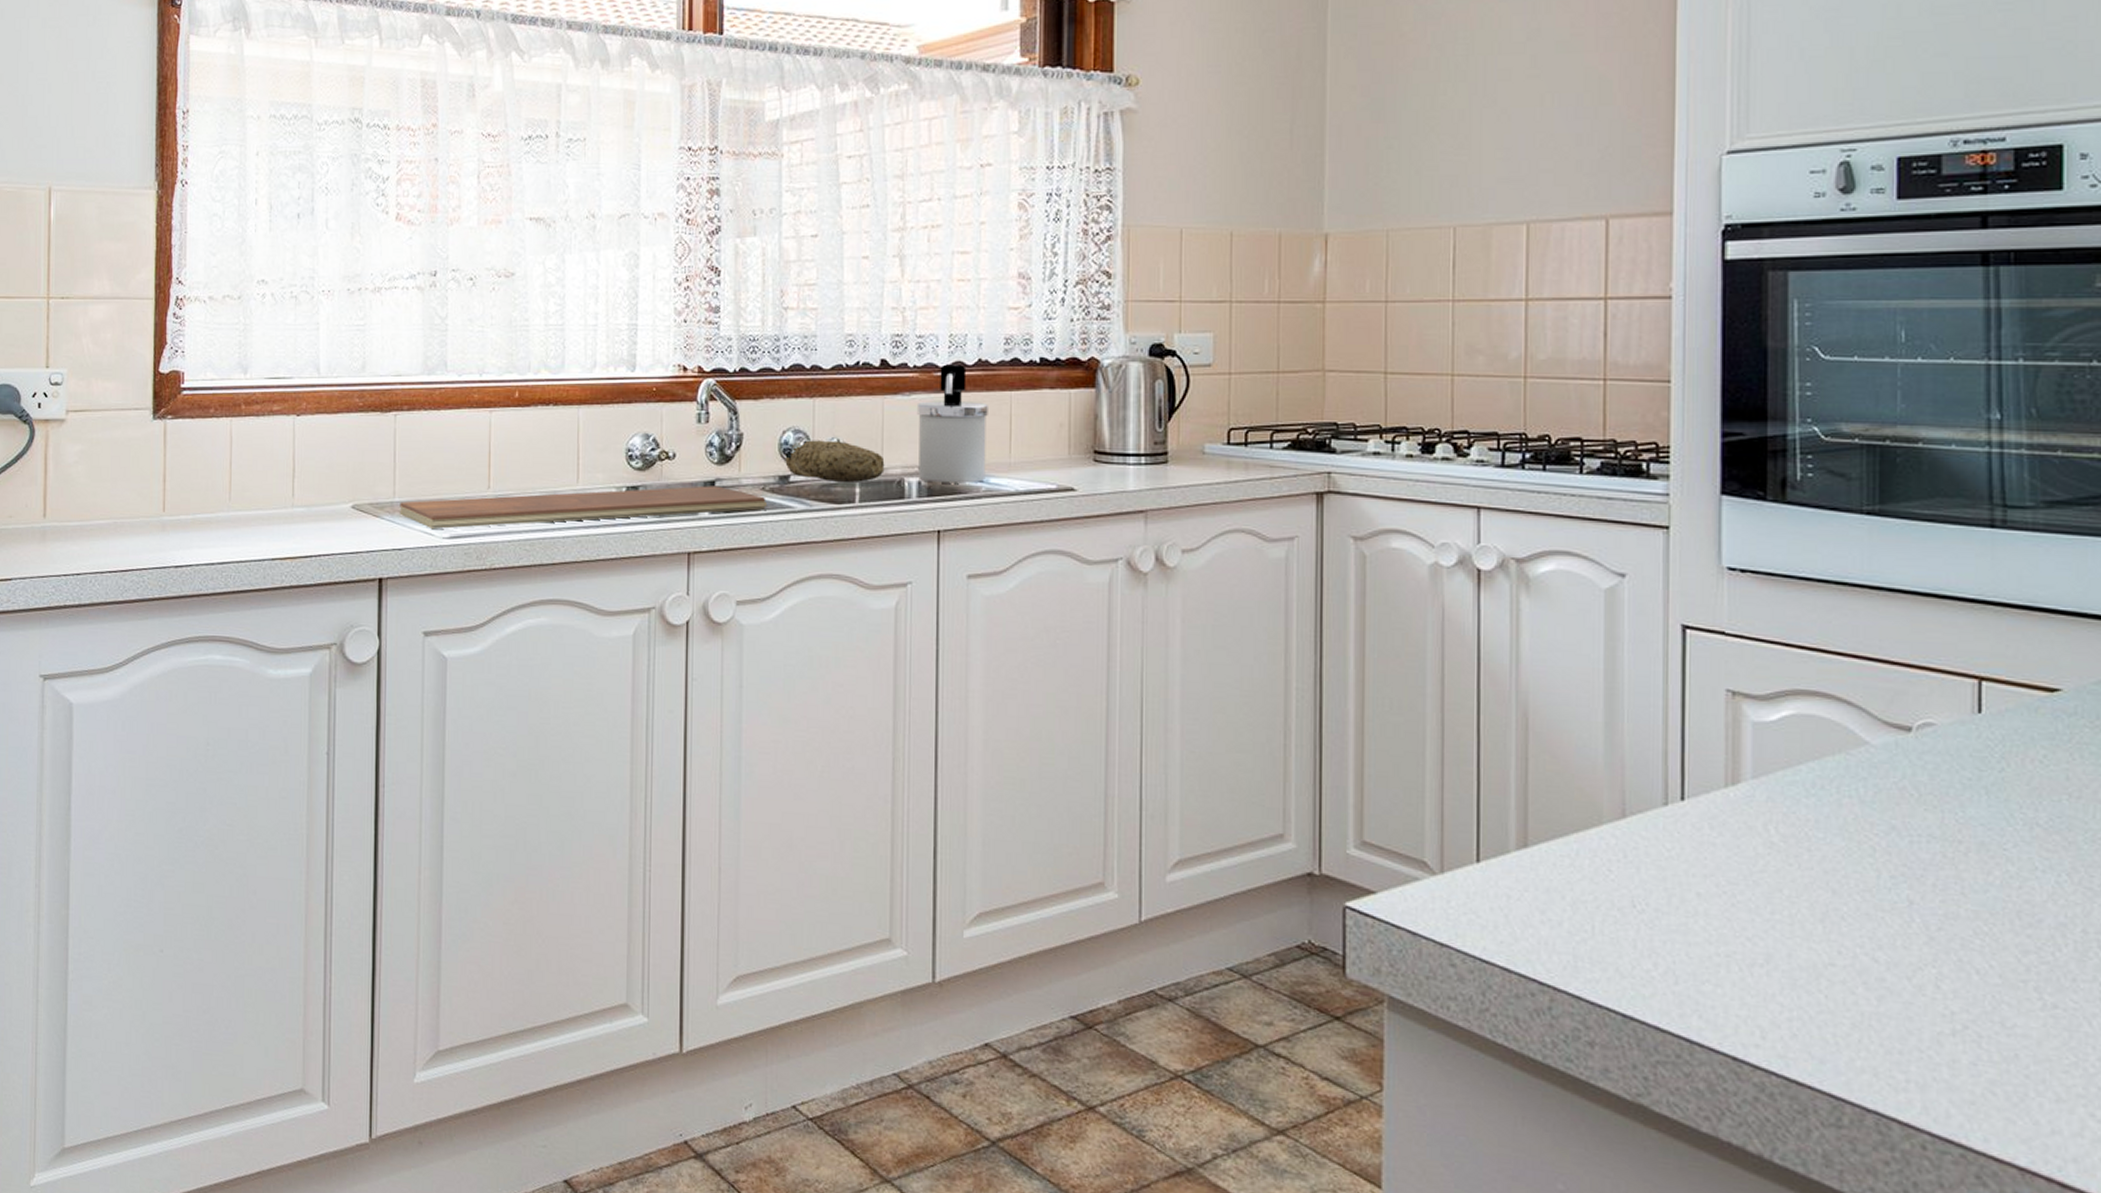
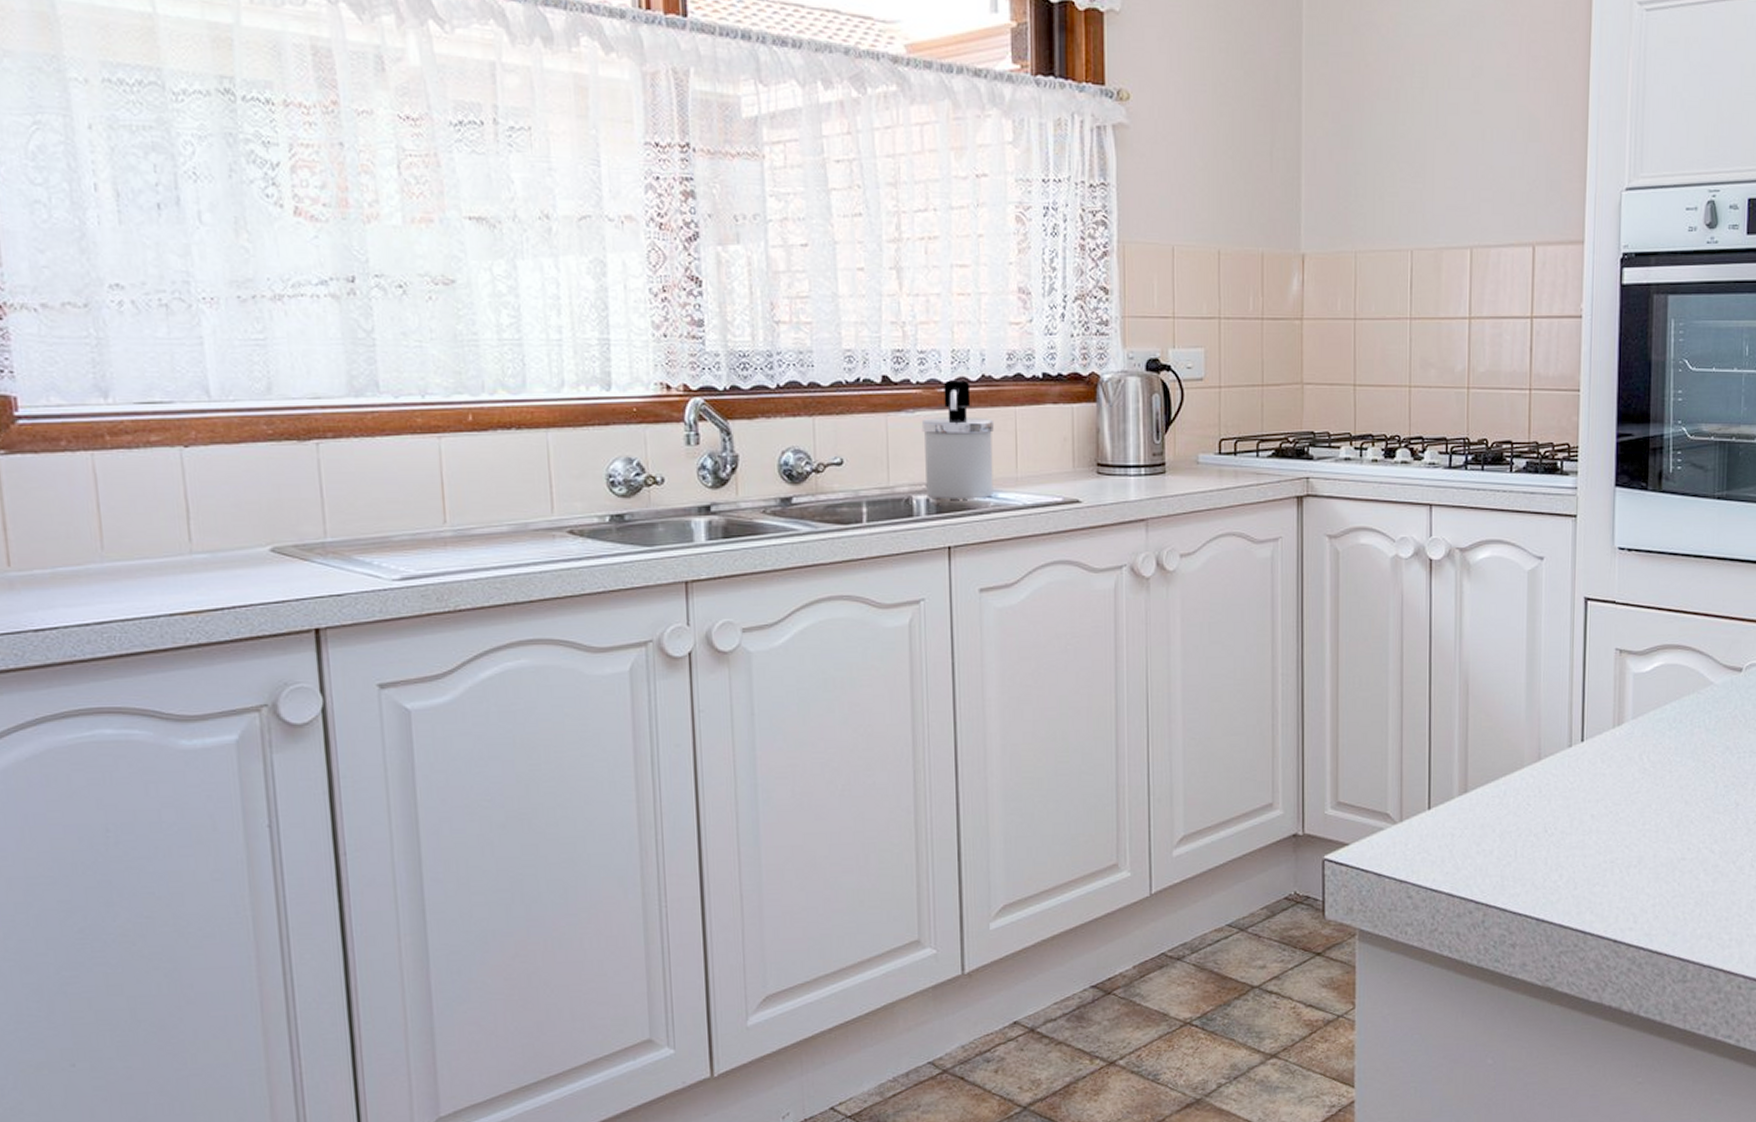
chopping board: present [399,486,768,530] -> none [333,511,770,572]
sponge: present [785,440,885,484] -> none [785,460,892,503]

